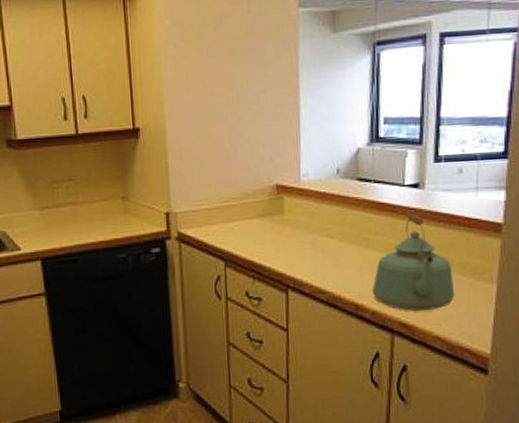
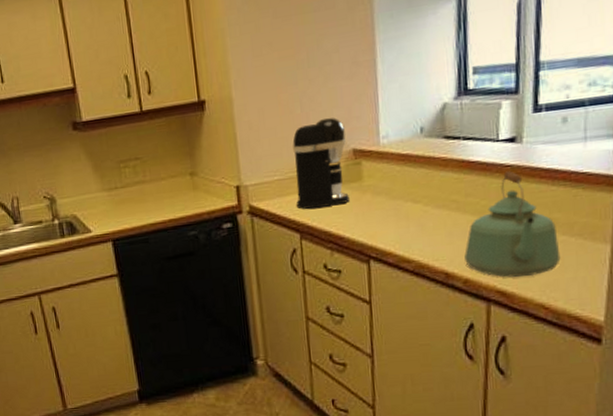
coffee maker: none [221,153,271,239] -> present [292,117,349,210]

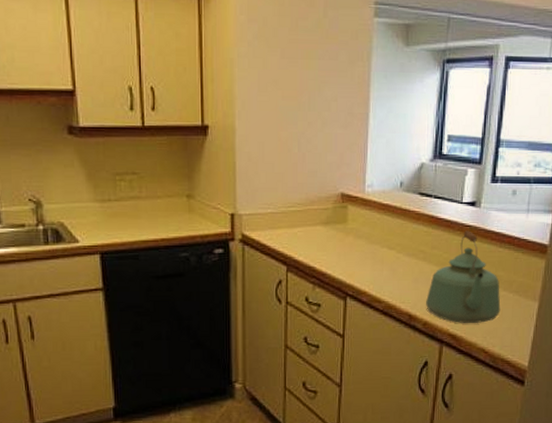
coffee maker: present [292,117,349,210] -> none [286,160,336,245]

